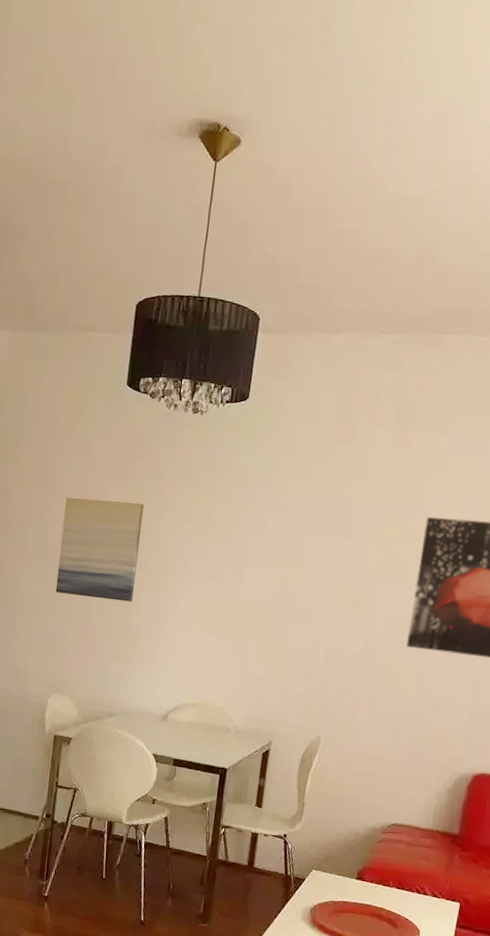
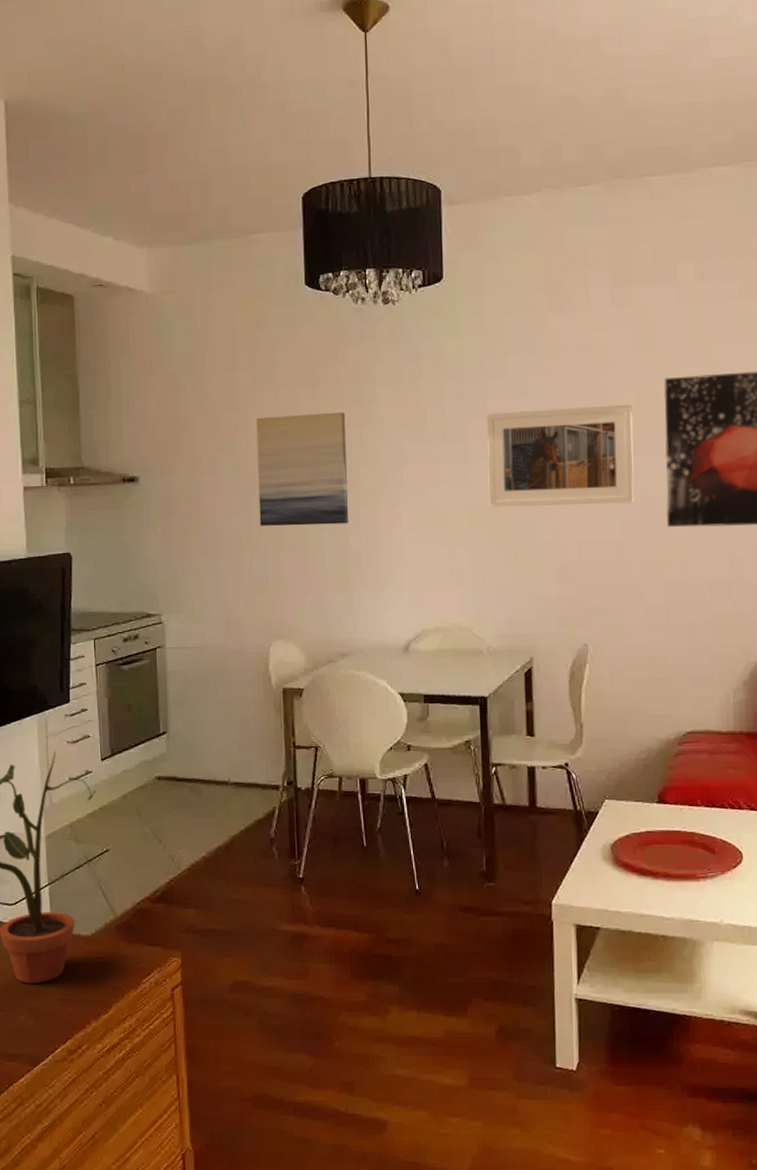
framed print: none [256,524,395,622] -> present [487,404,634,508]

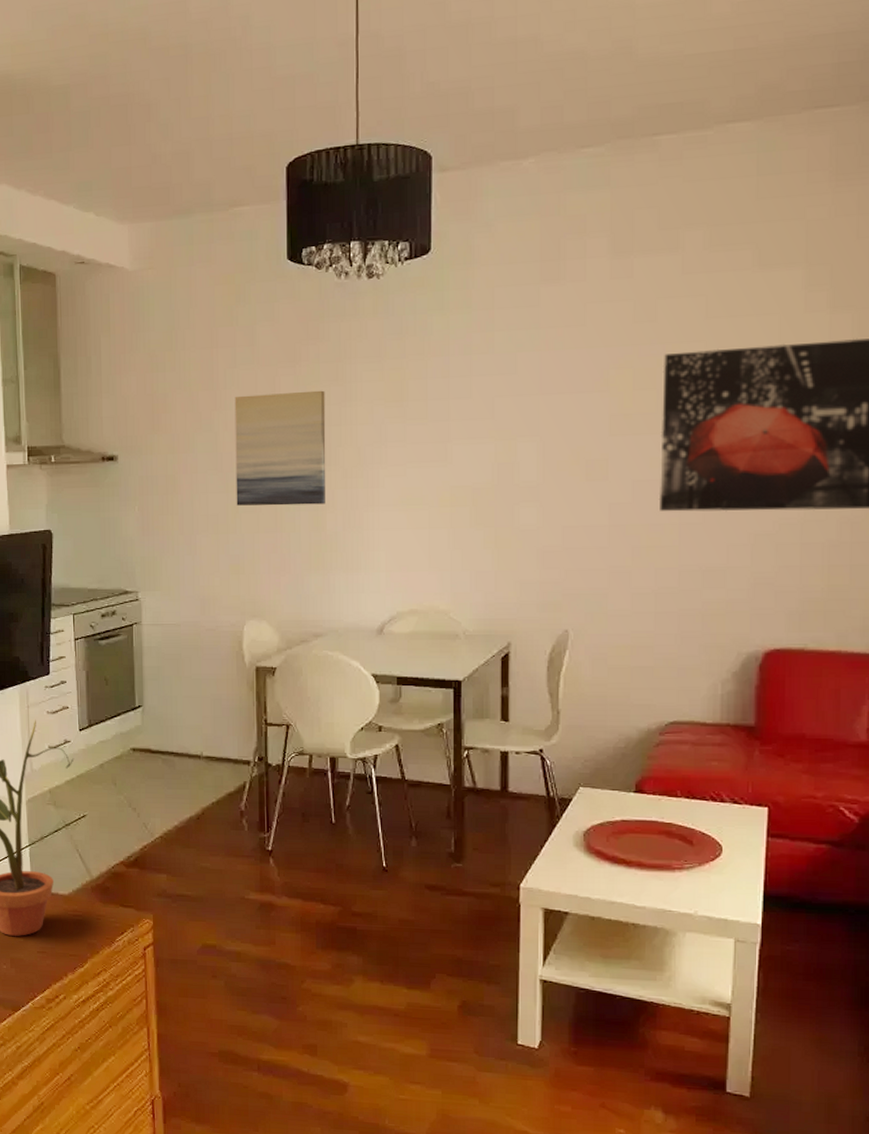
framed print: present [487,404,634,508] -> none [471,381,628,489]

